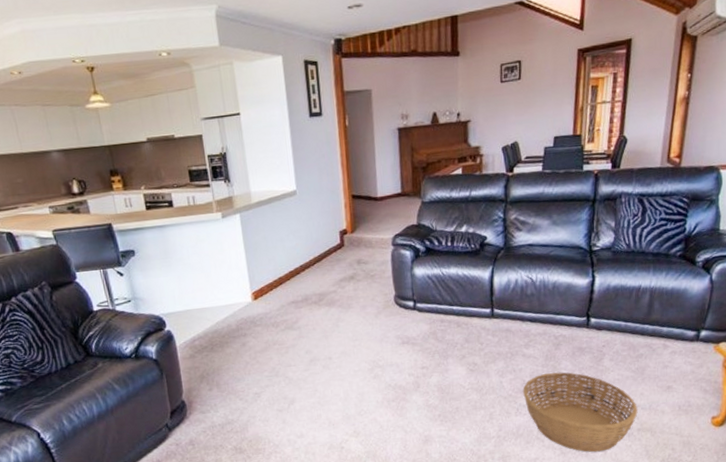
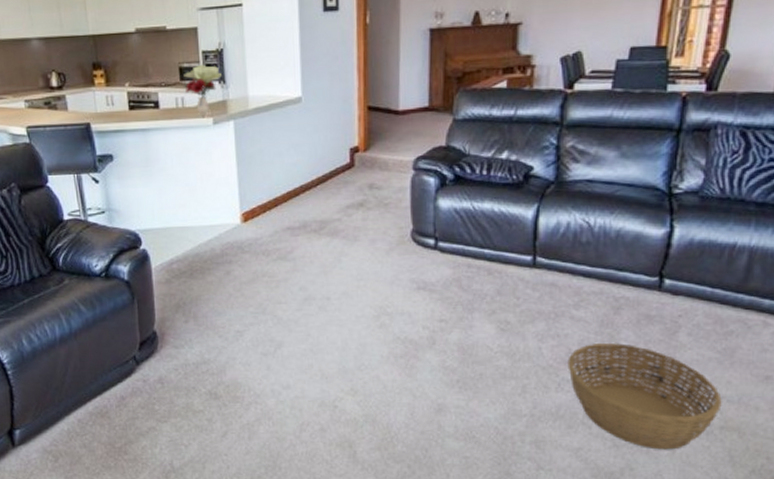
flower bouquet: none [193,166,226,212] -> present [183,64,222,117]

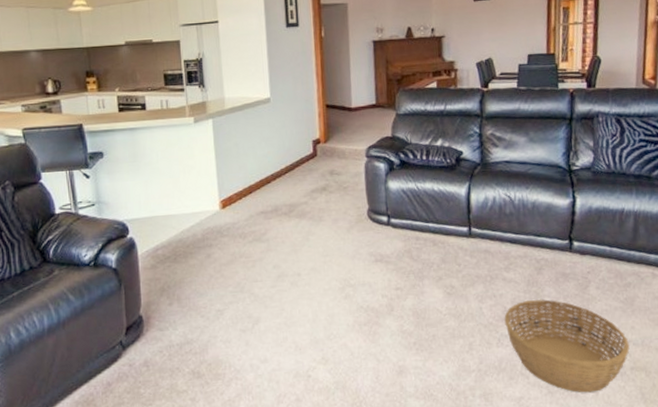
flower bouquet: present [183,64,222,117] -> none [168,71,201,117]

